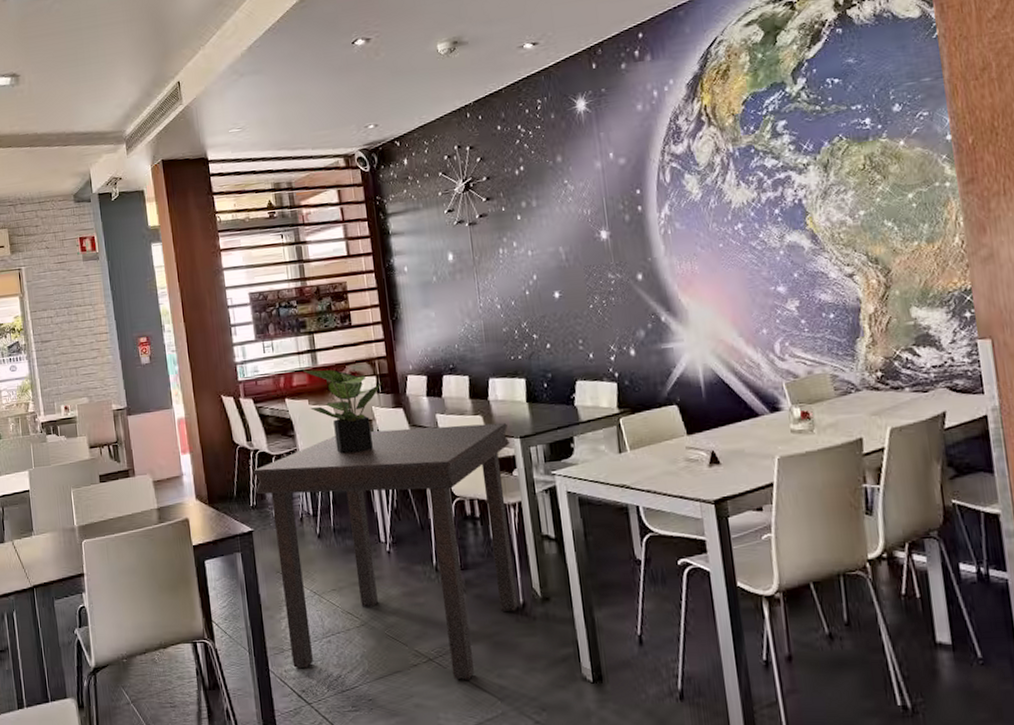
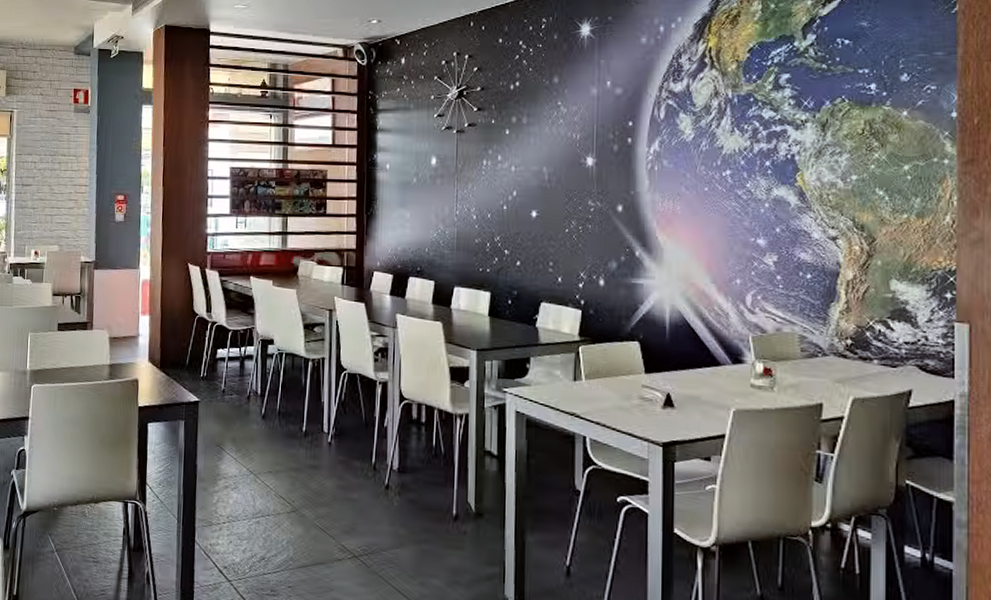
dining table: present [253,422,518,680] -> none [208,320,467,583]
potted plant: present [302,368,383,454] -> none [271,249,349,341]

